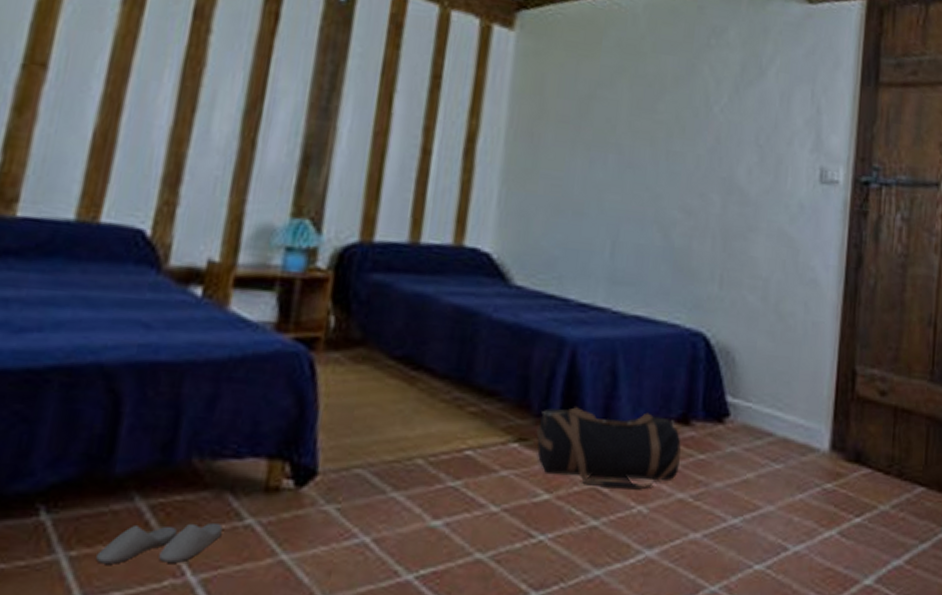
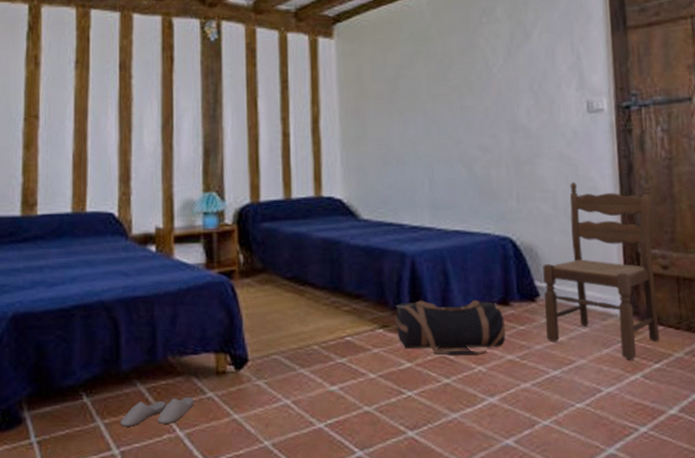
wooden chair: none [731,269,881,510] -> present [543,181,660,360]

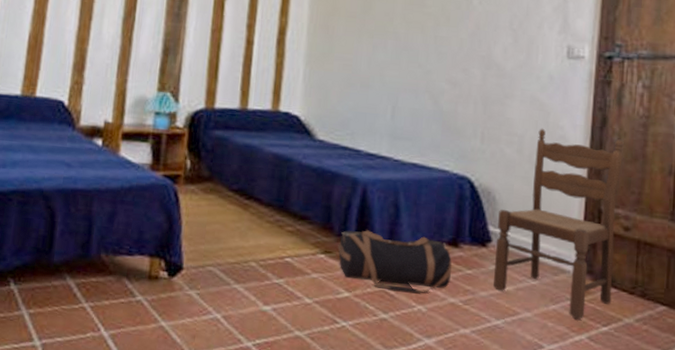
slippers: present [121,396,194,427] -> none [45,295,123,322]

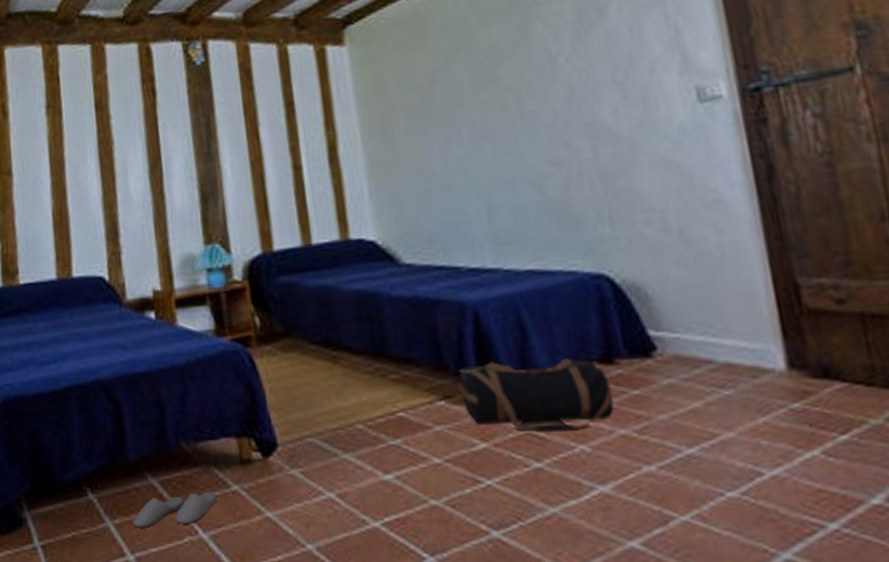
slippers: none [45,295,123,322] -> present [133,490,217,528]
wooden chair: present [493,128,624,320] -> none [657,188,845,431]

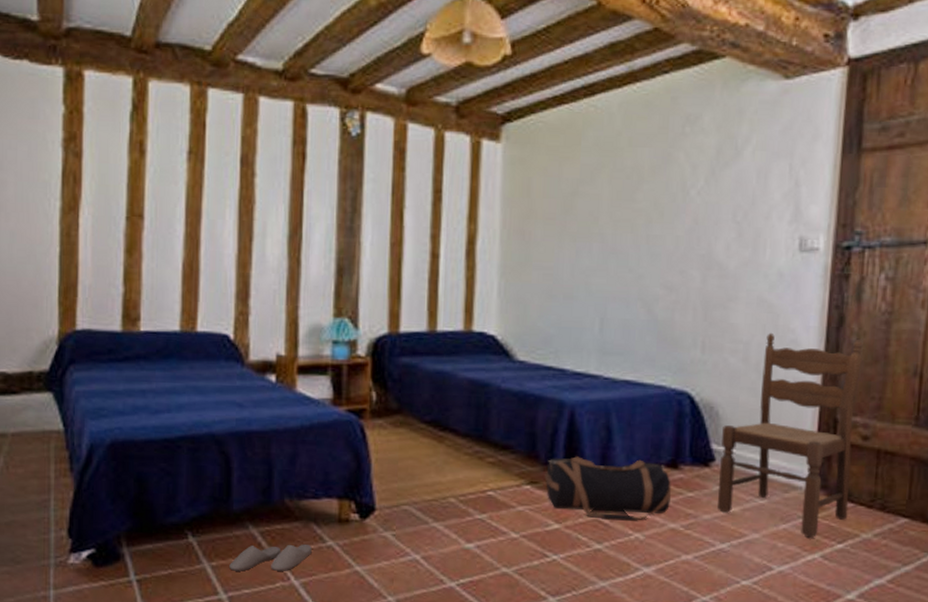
wooden chair: none [657,188,845,431] -> present [718,332,863,538]

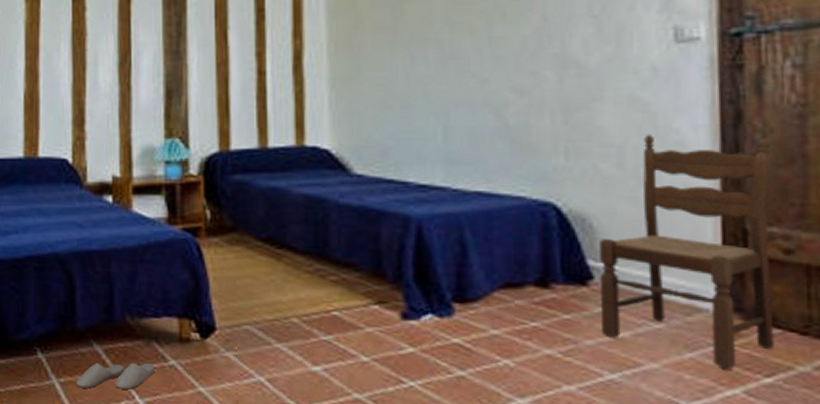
duffel bag: present [545,456,672,521] -> none [394,274,544,346]

